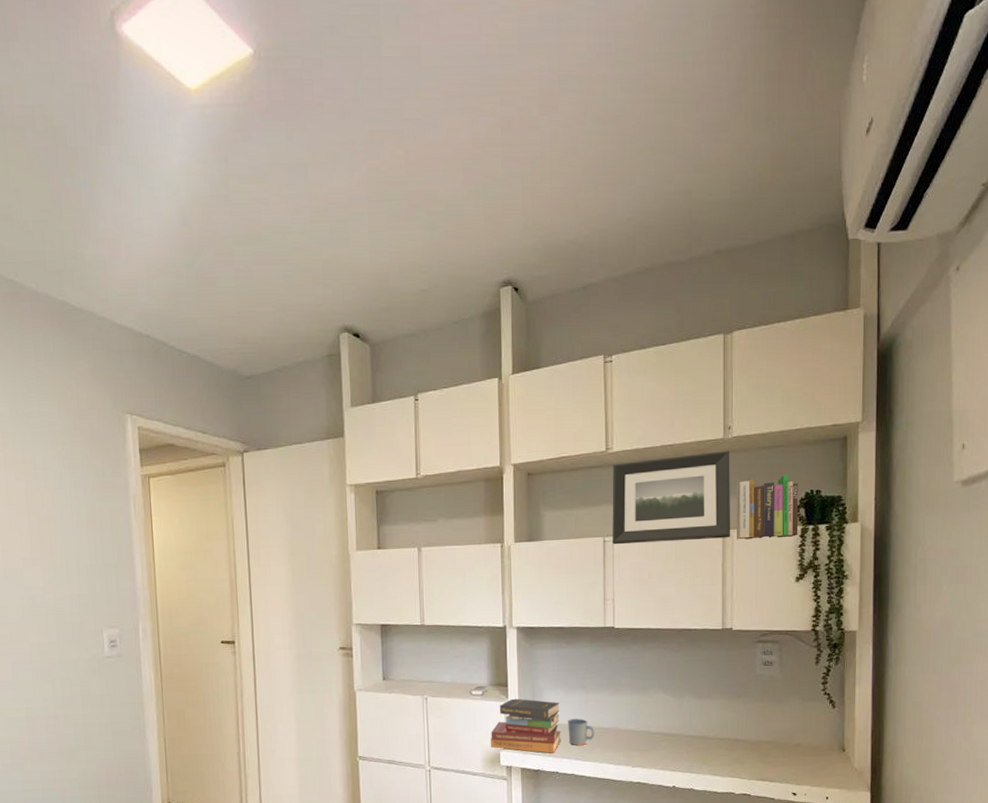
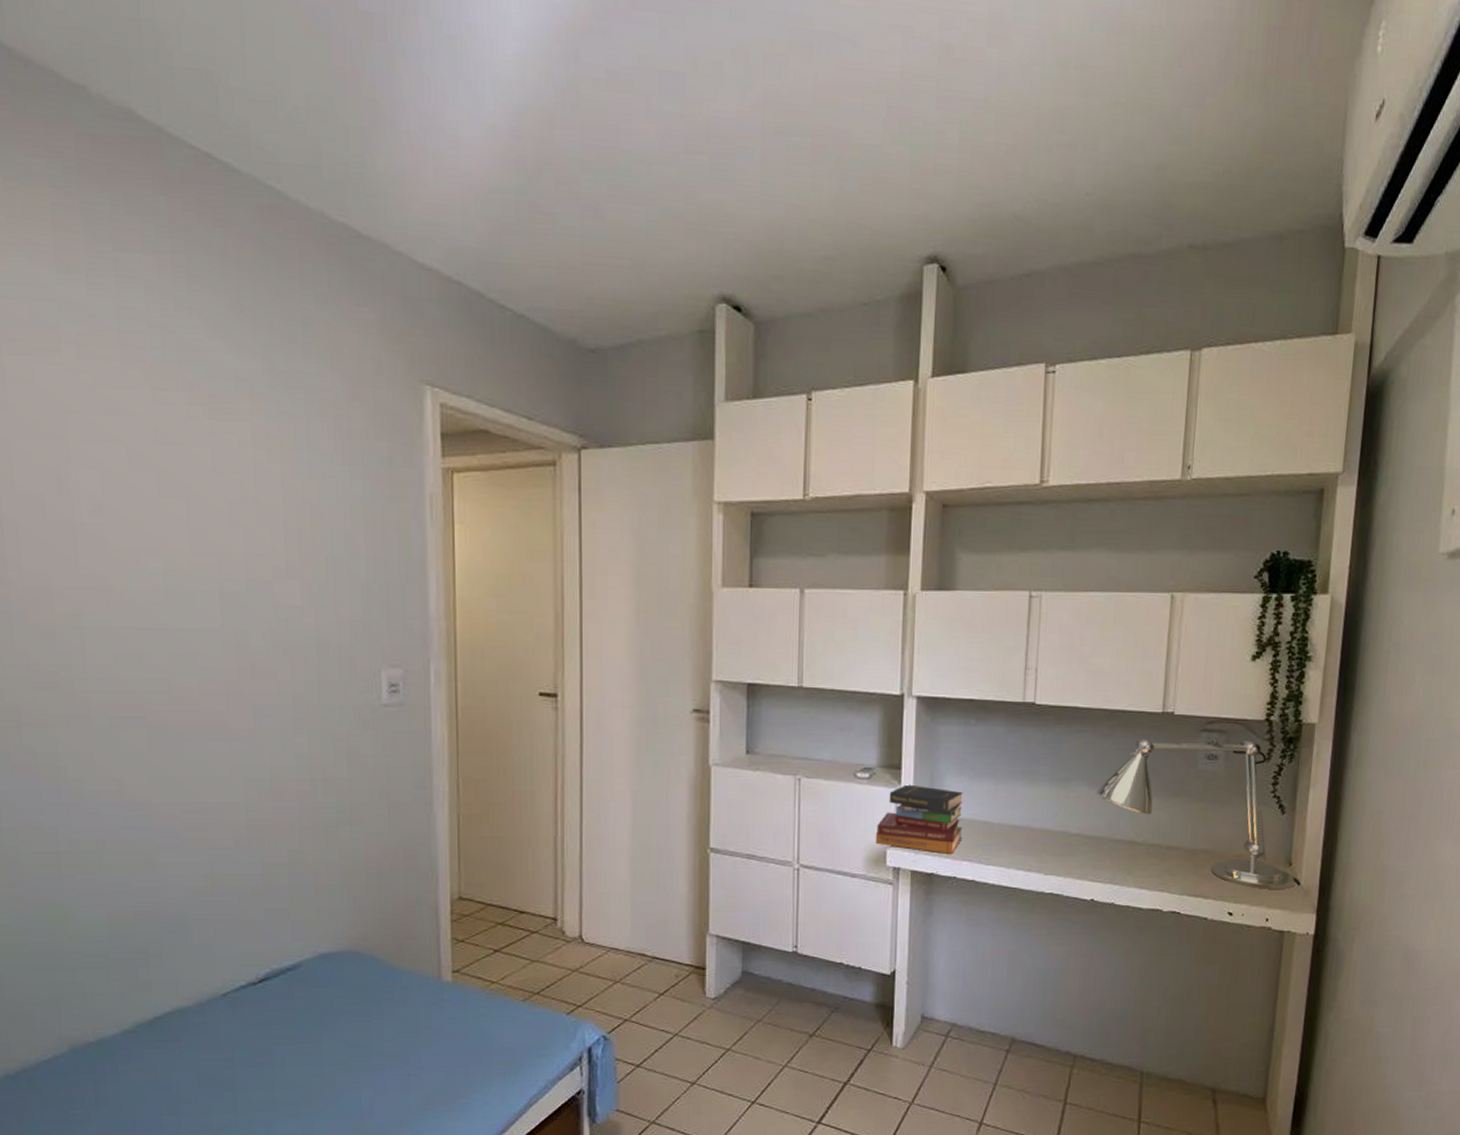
mug: present [568,718,595,745] -> none [971,813,1003,845]
picture frame: present [612,451,731,545] -> none [1040,495,1187,603]
desk lamp: none [671,648,854,772] -> present [1096,739,1300,889]
books: present [736,474,799,540] -> none [1187,530,1263,607]

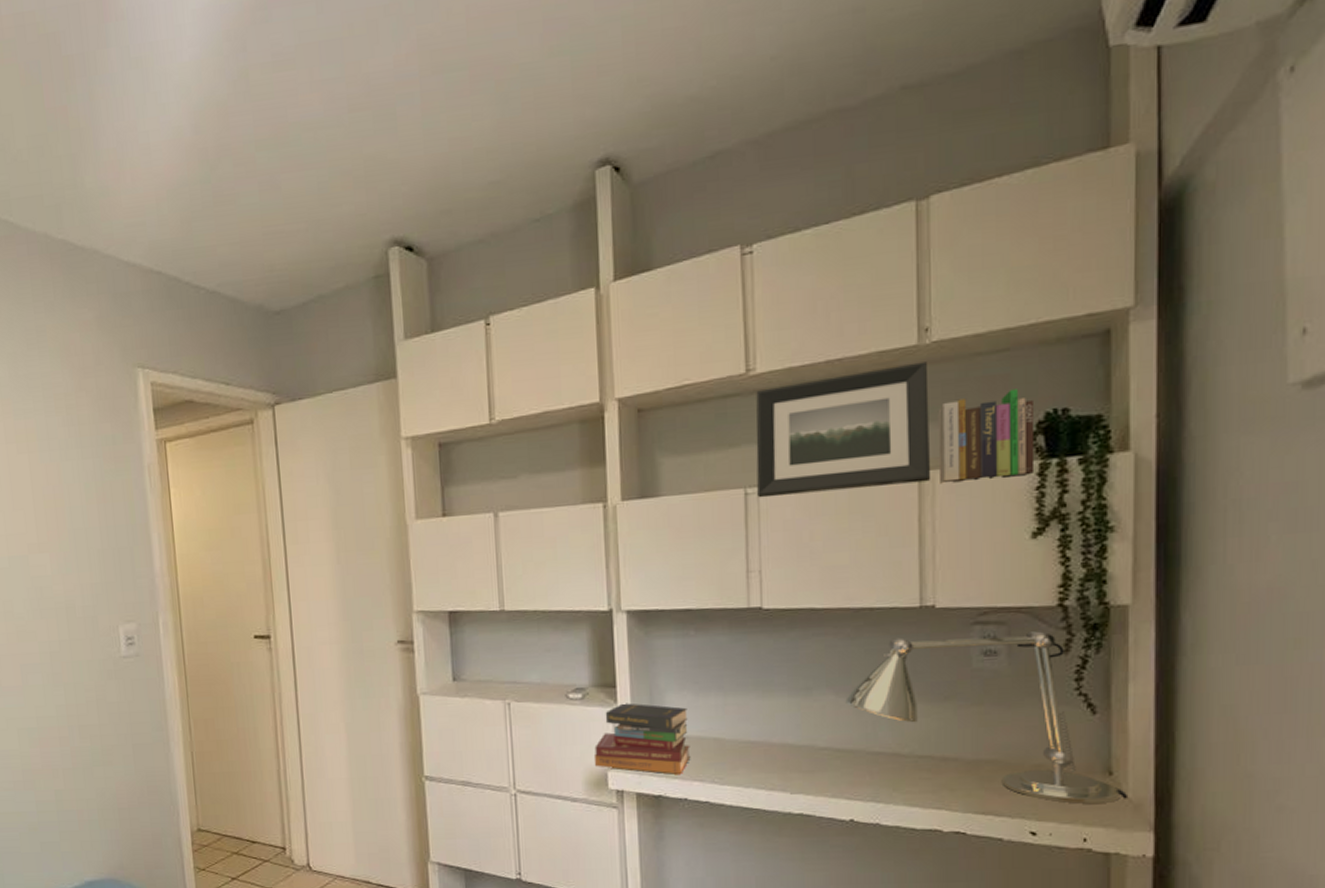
picture frame: none [1040,495,1187,603] -> present [756,361,931,498]
books: none [1187,530,1263,607] -> present [938,389,1035,484]

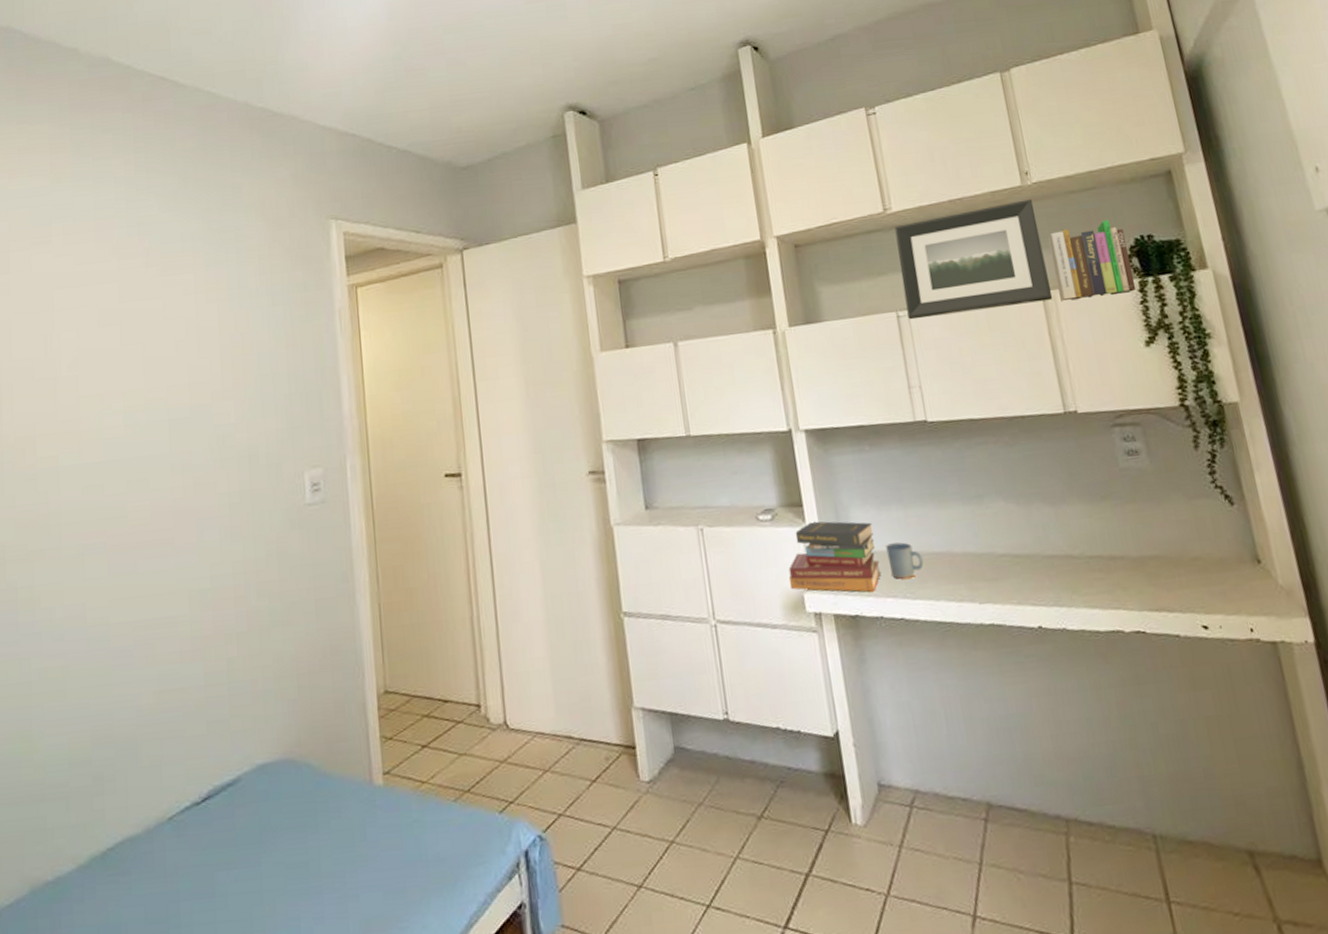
mug: none [699,729,737,764] -> present [886,542,924,579]
desk lamp: present [845,631,1127,804] -> none [1014,430,1279,594]

